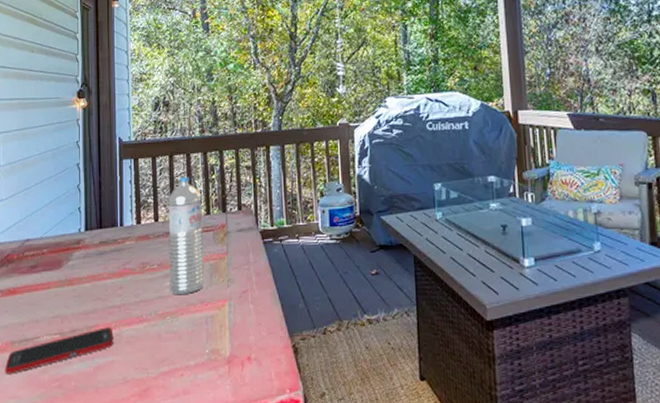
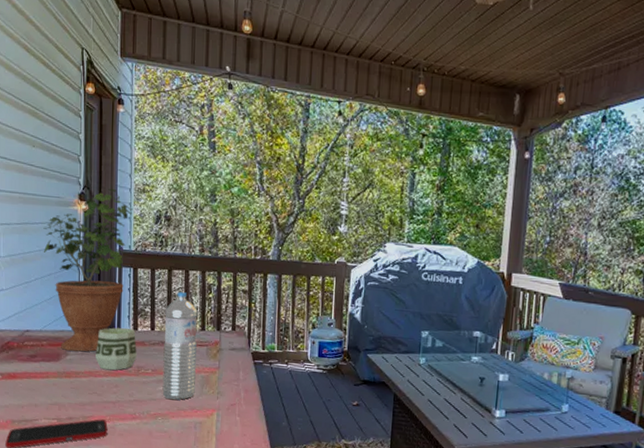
potted plant: none [43,81,132,256] -> present [43,188,134,352]
cup: none [98,222,141,271] -> present [96,327,137,371]

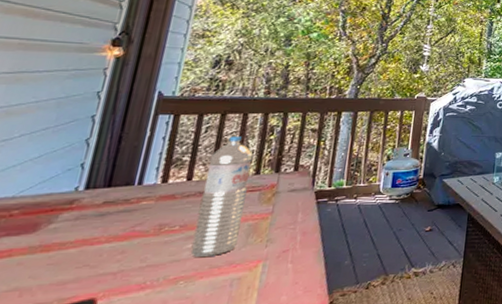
potted plant: present [43,188,134,352] -> none [41,33,186,218]
cup: present [96,327,137,371] -> none [96,181,164,235]

